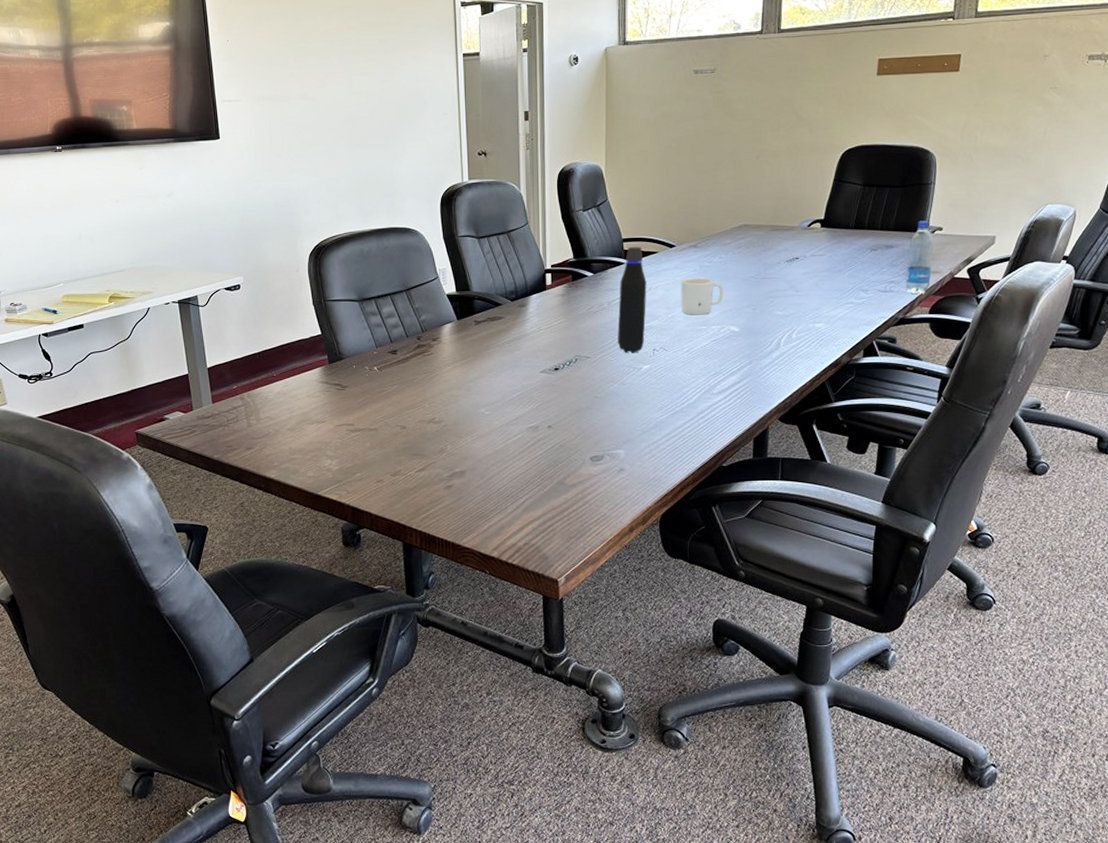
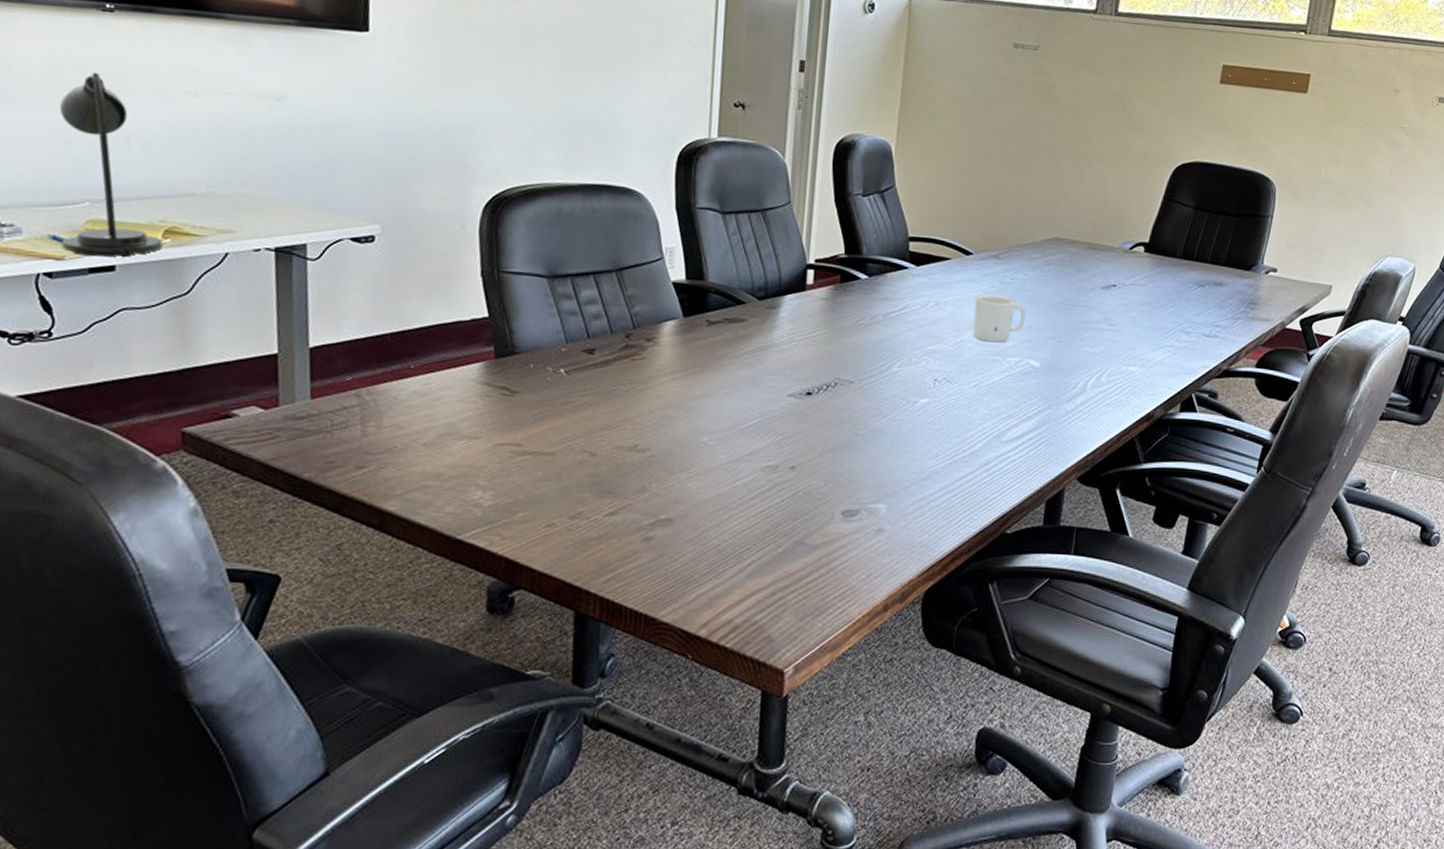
desk lamp: none [38,194,109,319] -> present [59,72,163,257]
water bottle: present [617,246,647,353] -> none [891,247,934,382]
bottle: present [905,221,934,295] -> none [1232,258,1267,344]

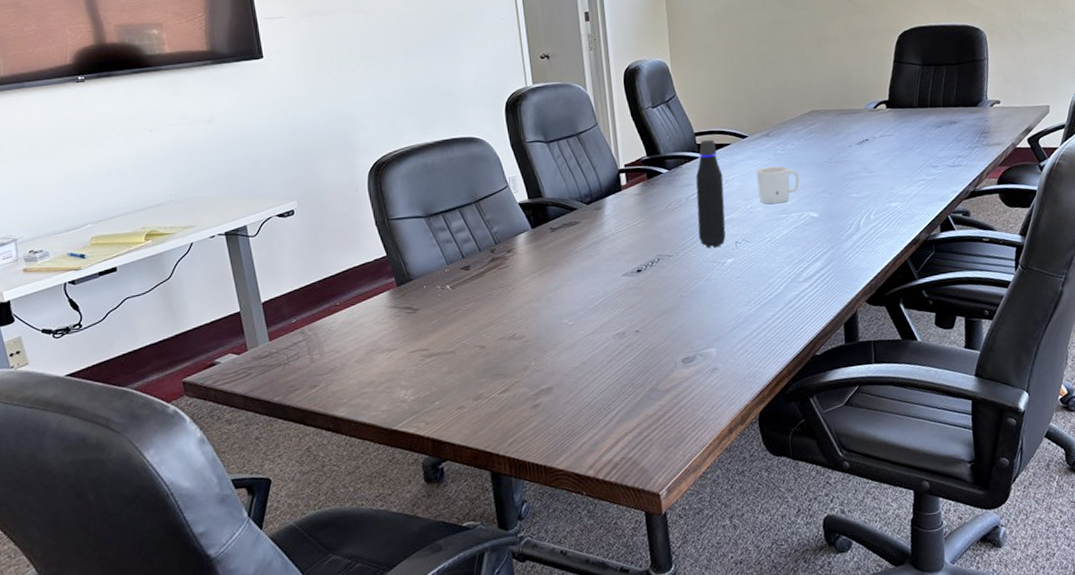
desk lamp: present [59,72,163,257] -> none [59,128,146,264]
water bottle: none [891,247,934,382] -> present [695,139,726,248]

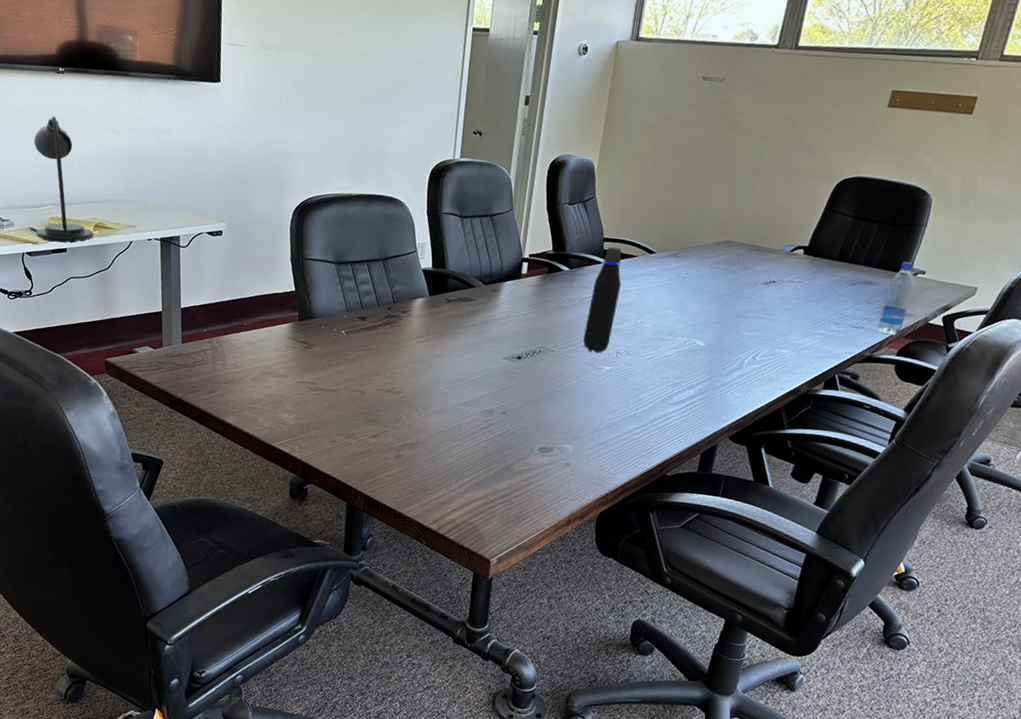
desk lamp: none [59,128,146,264] -> present [33,116,94,243]
mug: present [755,165,800,205] -> none [650,286,697,325]
bottle: none [971,95,995,167] -> present [877,261,915,335]

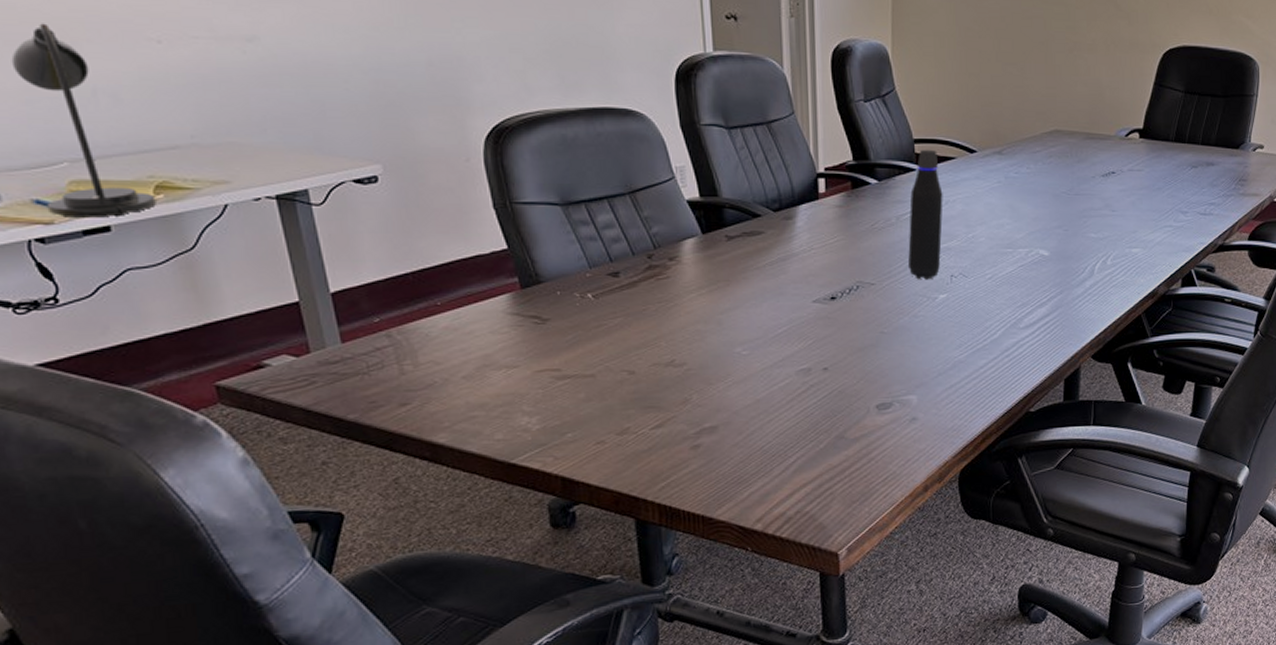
bottle: present [877,261,915,335] -> none [1225,137,1255,219]

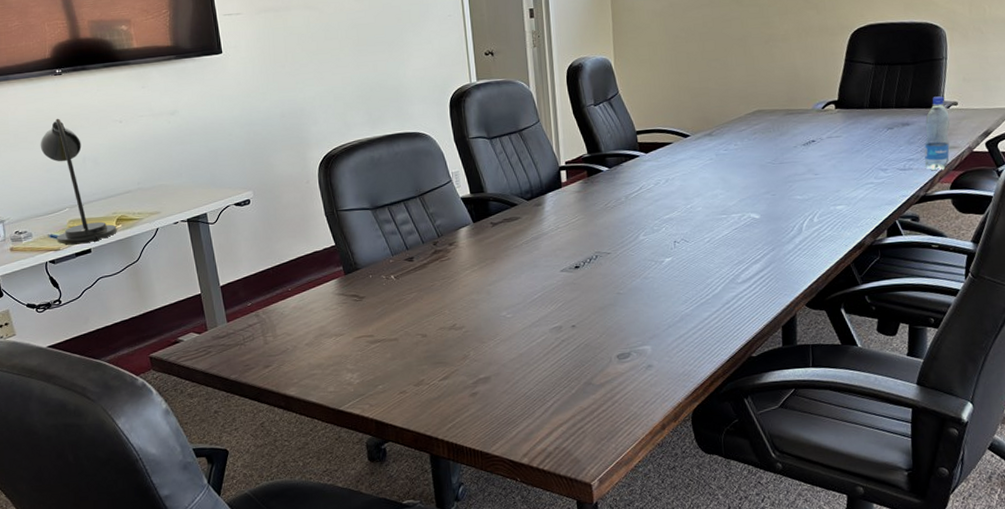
water bottle: present [908,149,943,280] -> none [636,137,665,247]
bottle: none [1225,137,1255,219] -> present [924,96,950,171]

